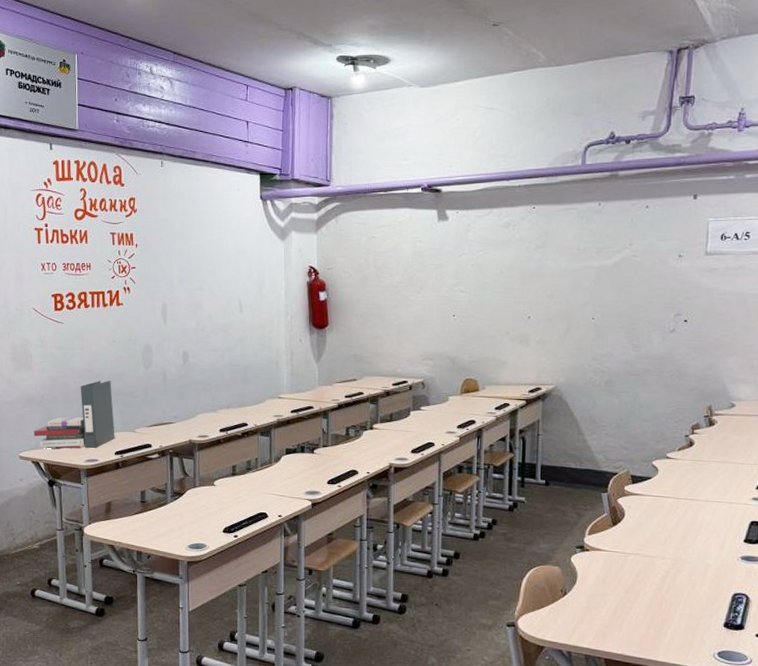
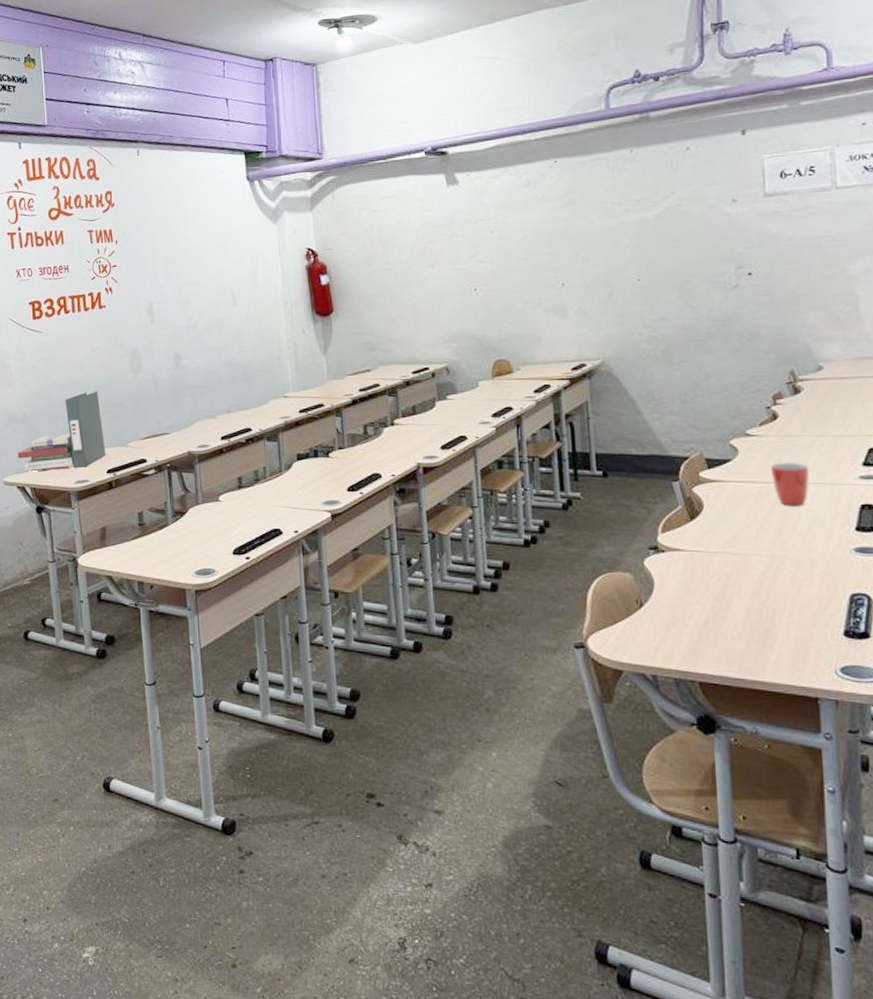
mug: none [683,483,714,519] -> present [771,463,811,505]

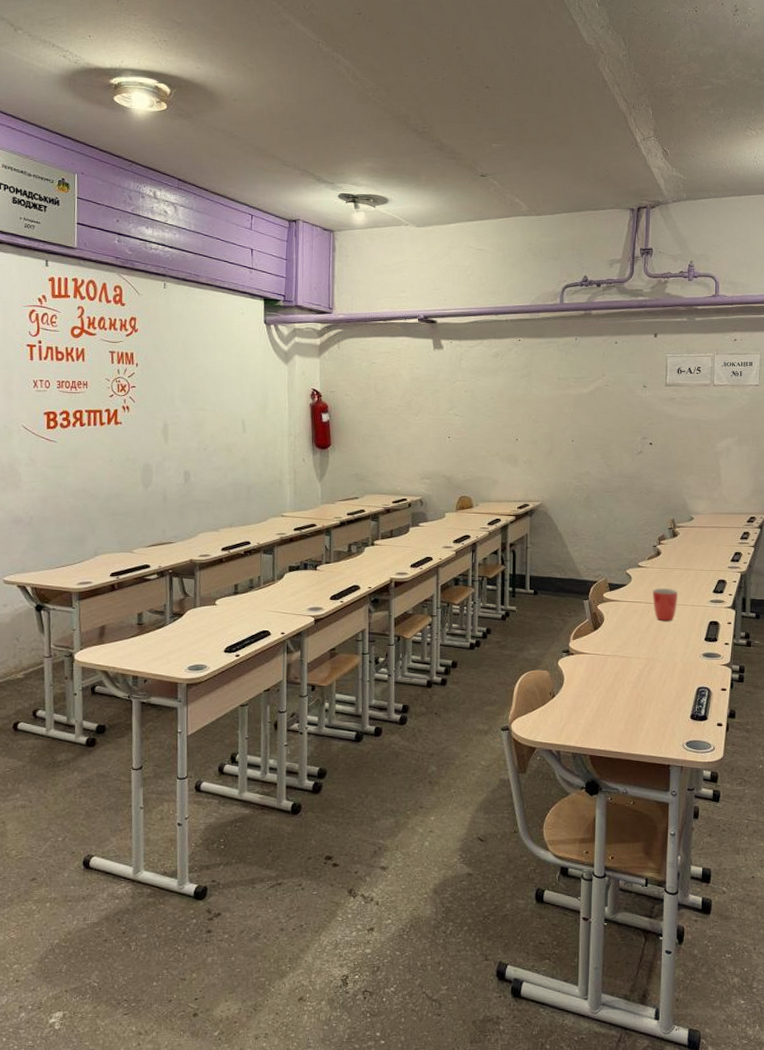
books: present [18,433,75,472] -> none [20,538,79,572]
binder: present [65,390,106,469] -> none [73,500,111,571]

